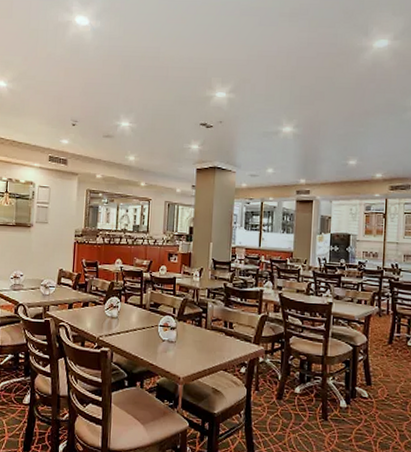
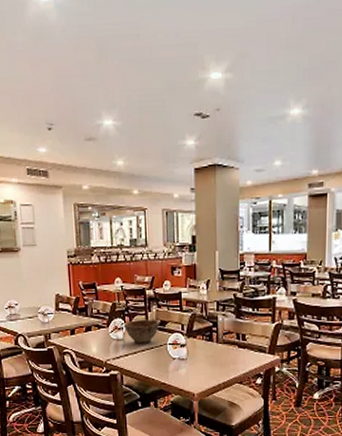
bowl: none [119,299,154,324] -> present [123,319,160,344]

